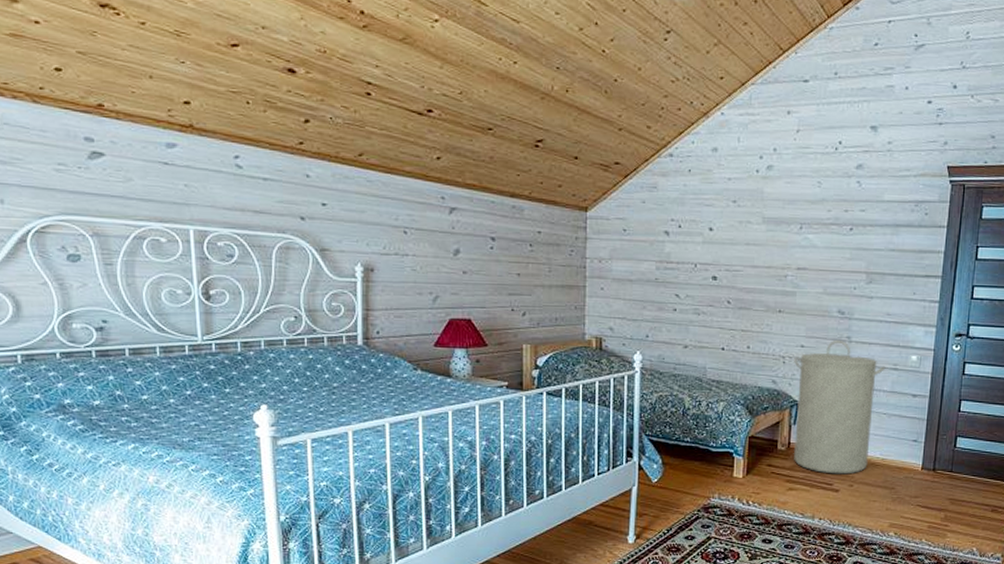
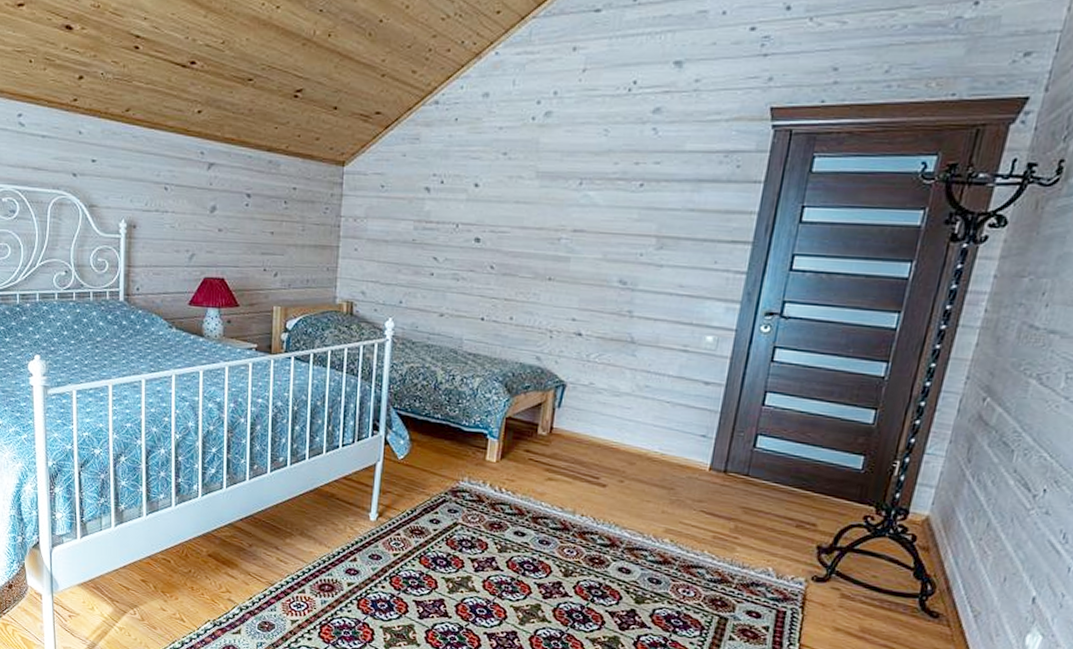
laundry hamper: present [793,339,886,474] -> none [555,313,673,468]

